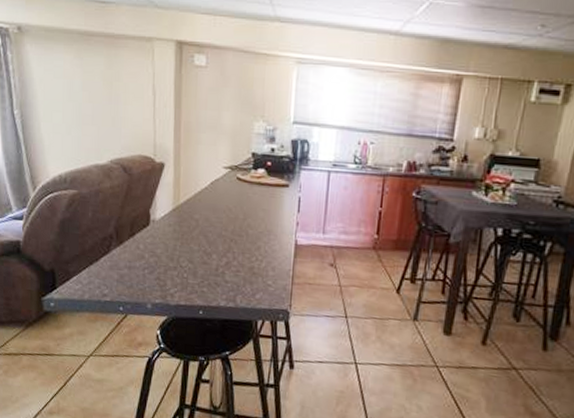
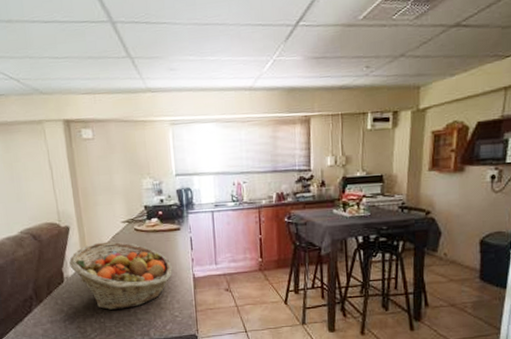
fruit basket: none [158,186,273,268] -> present [69,241,173,311]

